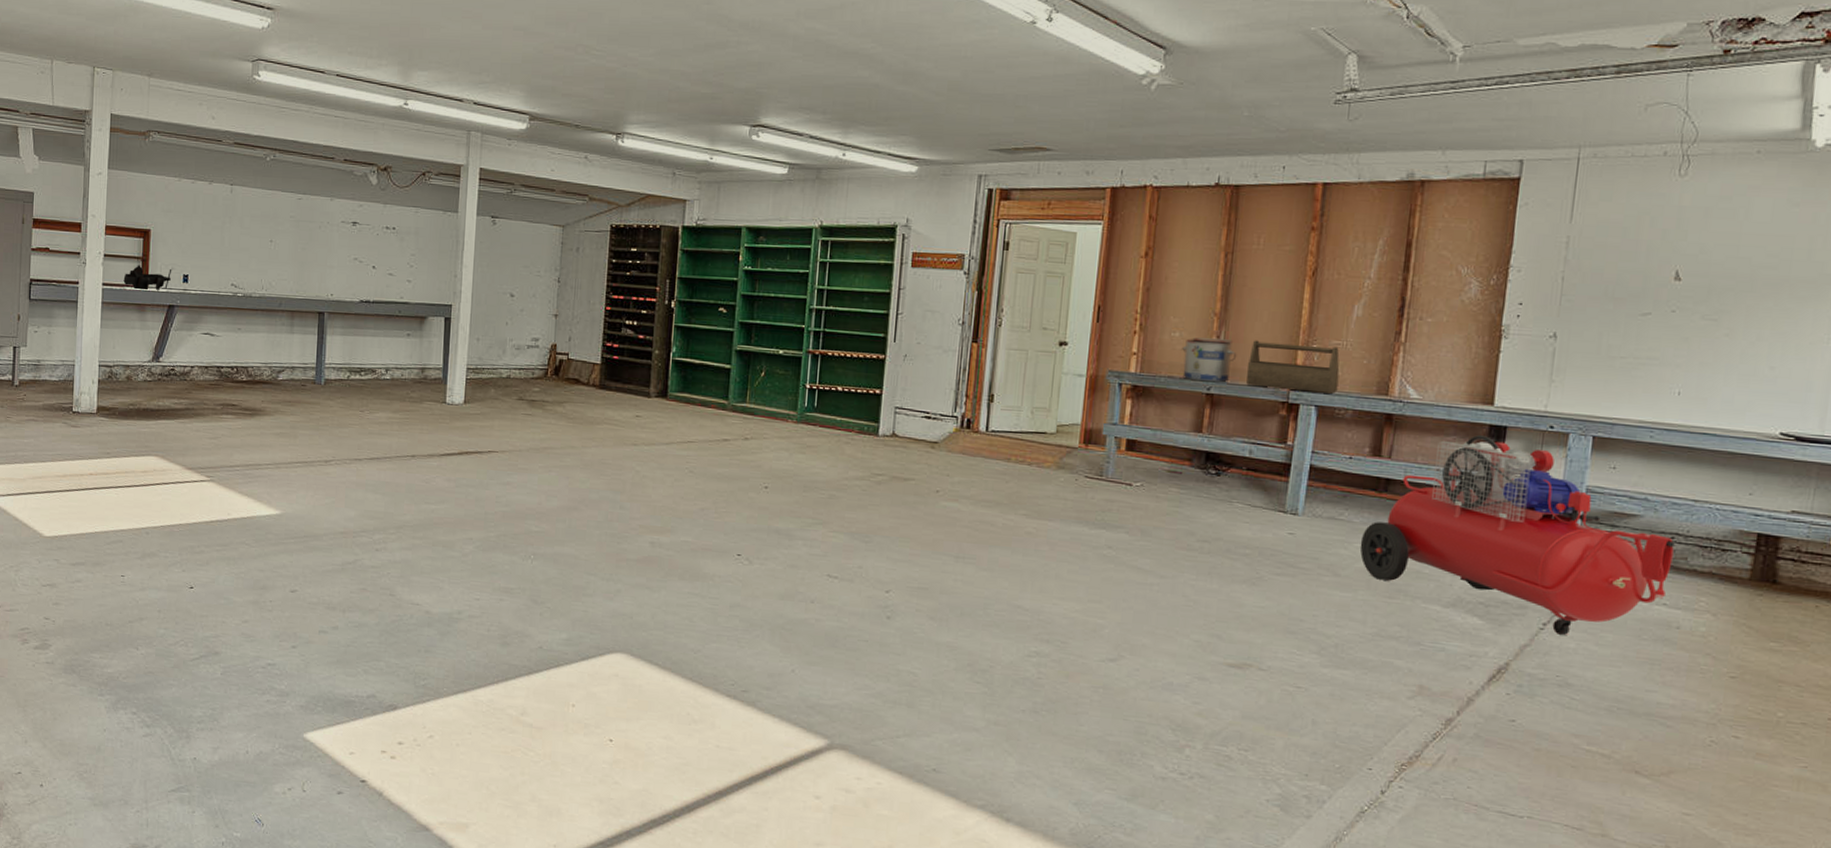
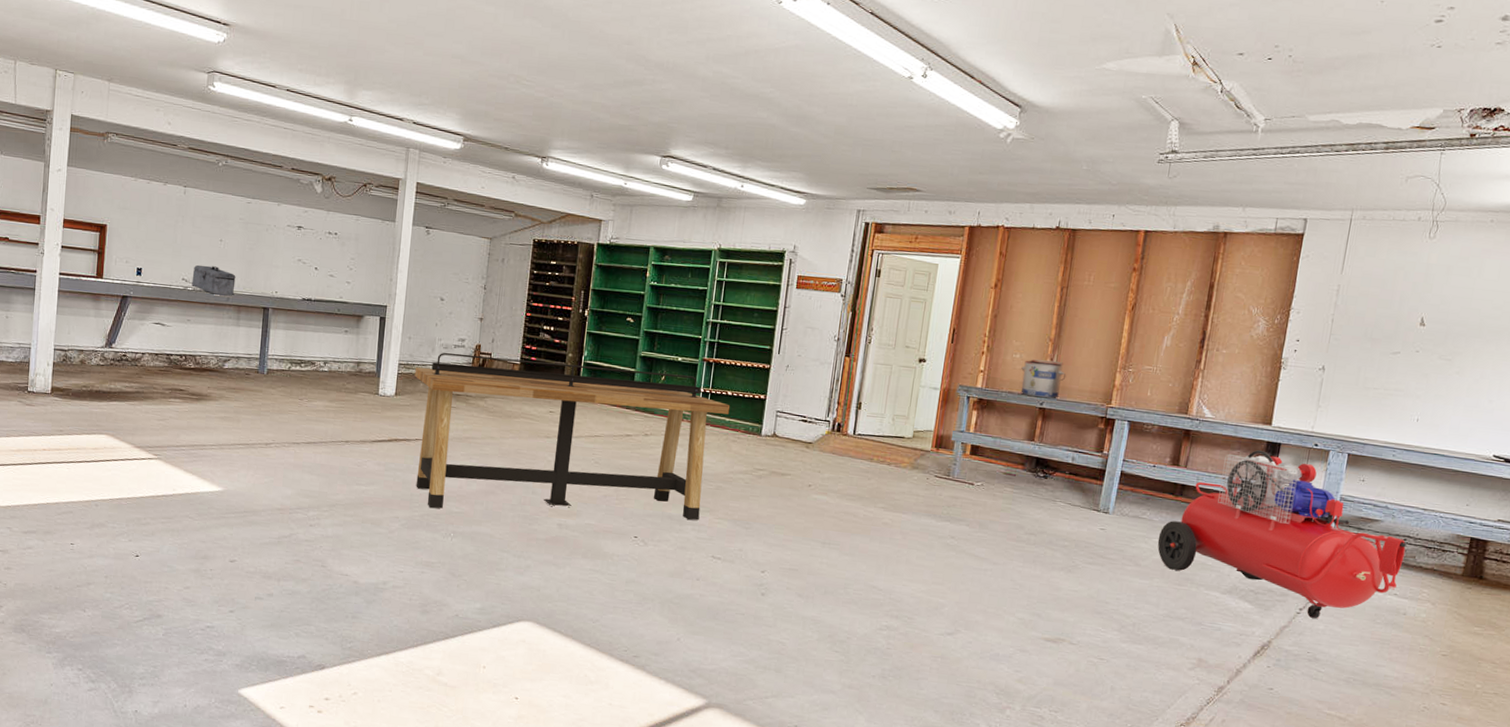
bench vise: present [123,265,172,290] -> none [79,257,127,281]
toolbox: none [241,268,288,301] -> present [191,265,236,296]
workbench: none [485,354,841,535] -> present [414,353,731,521]
tool box: present [1246,340,1340,395] -> none [1073,363,1150,412]

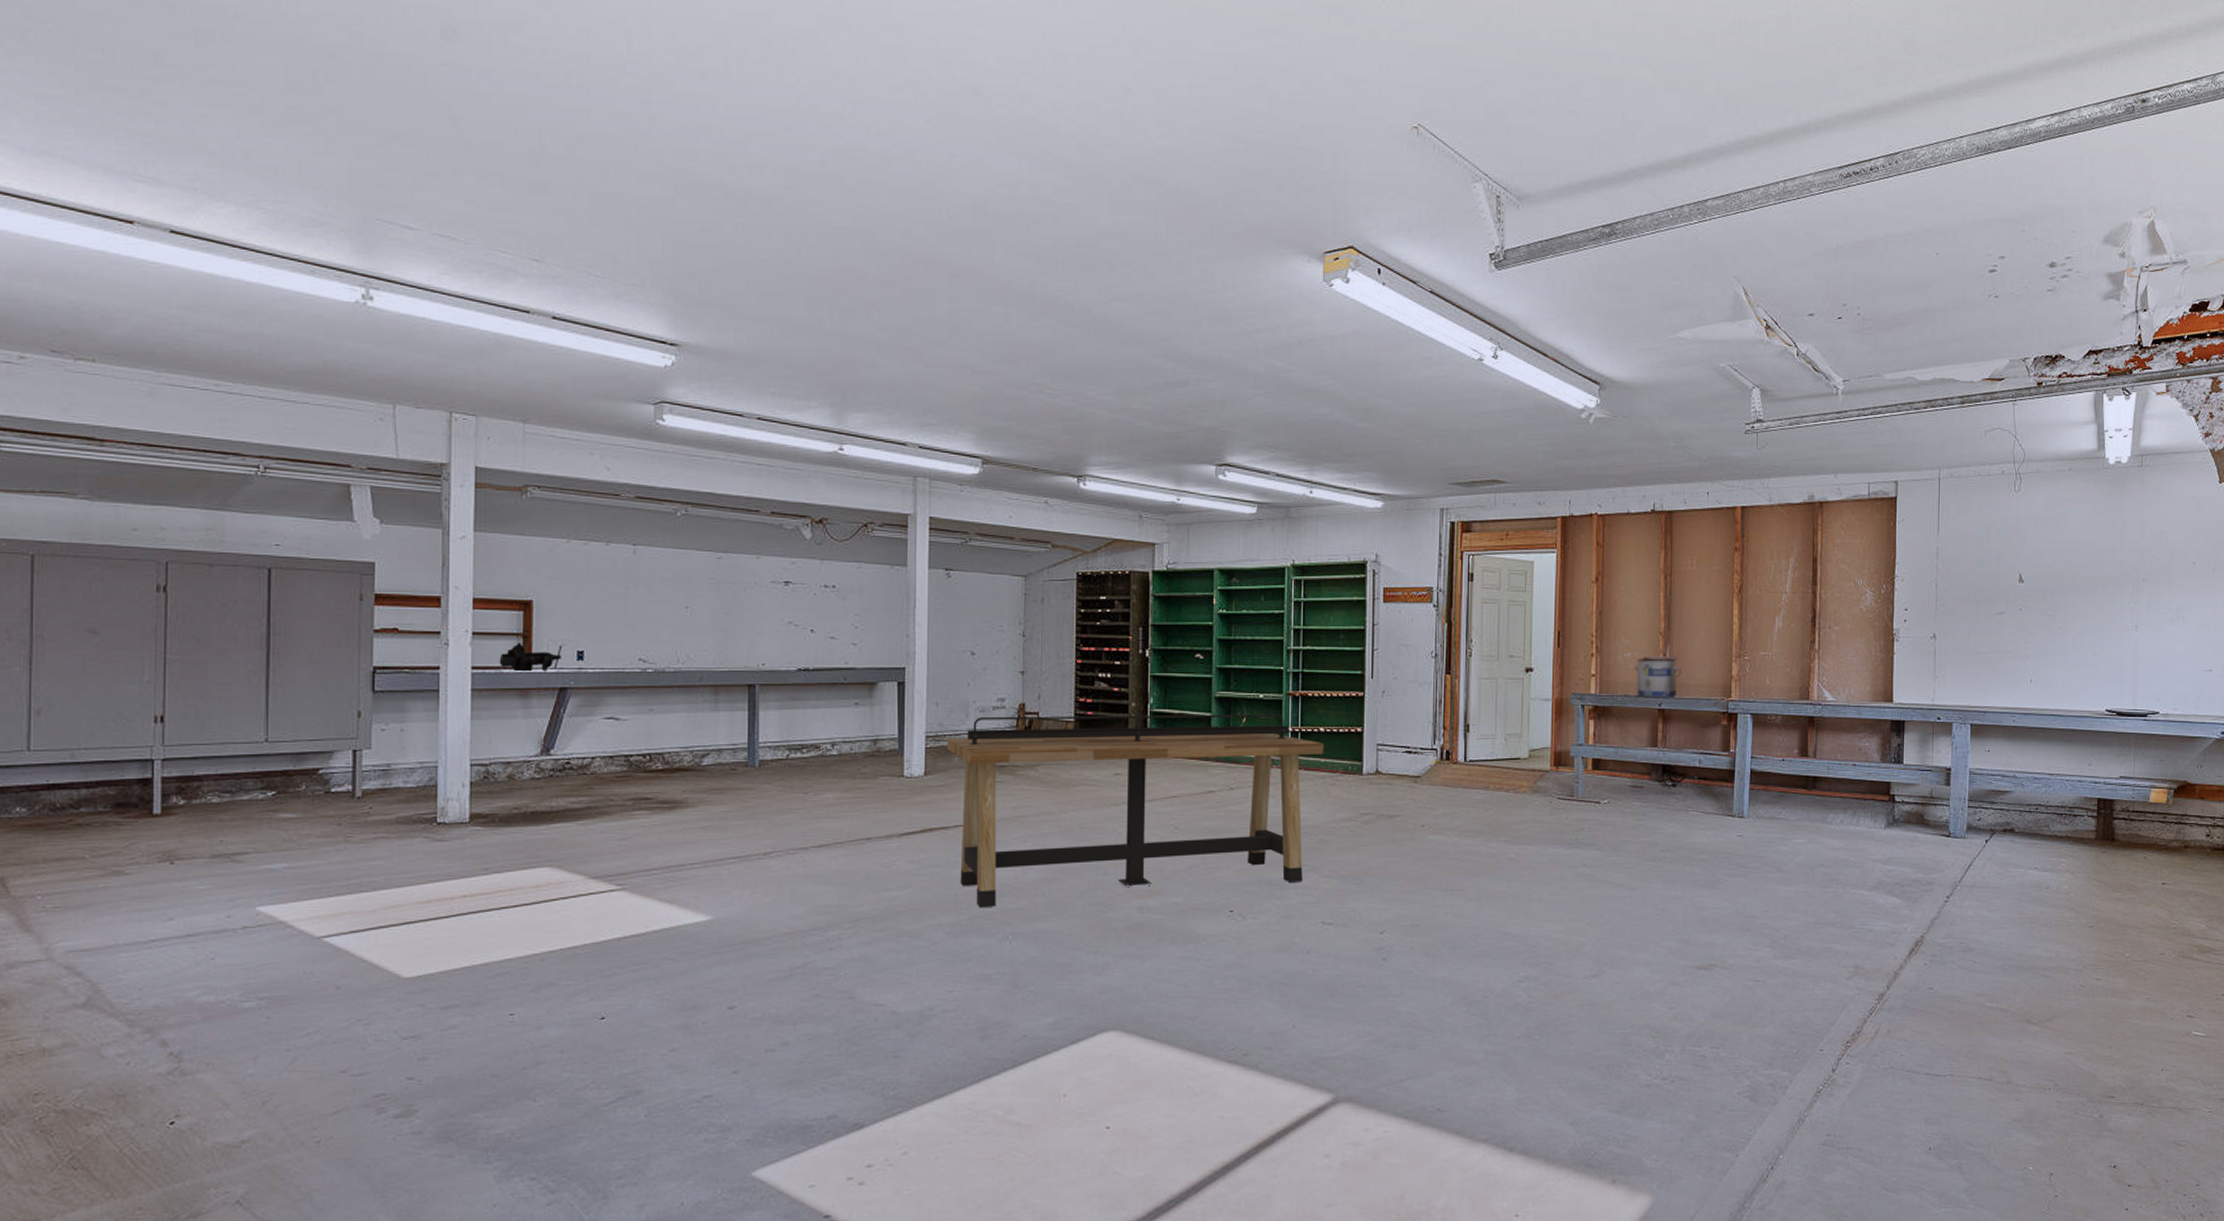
bench vise: none [79,257,127,281] -> present [499,643,563,672]
toolbox: present [191,265,236,296] -> none [652,639,709,675]
air compressor: present [1157,450,1407,619] -> none [1797,731,2039,905]

